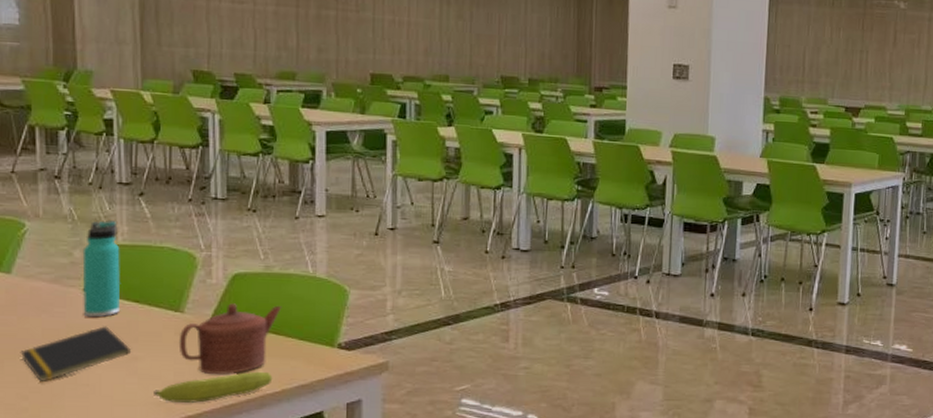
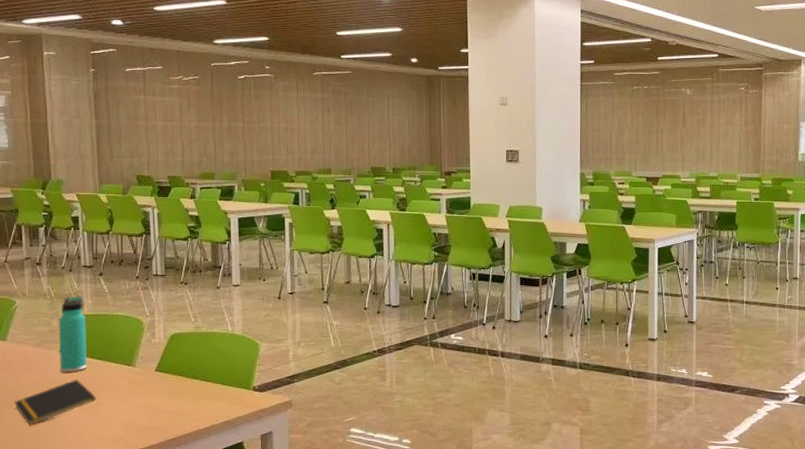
fruit: present [154,371,273,403] -> none [114,411,204,438]
teapot: present [178,303,282,374] -> none [132,358,209,414]

